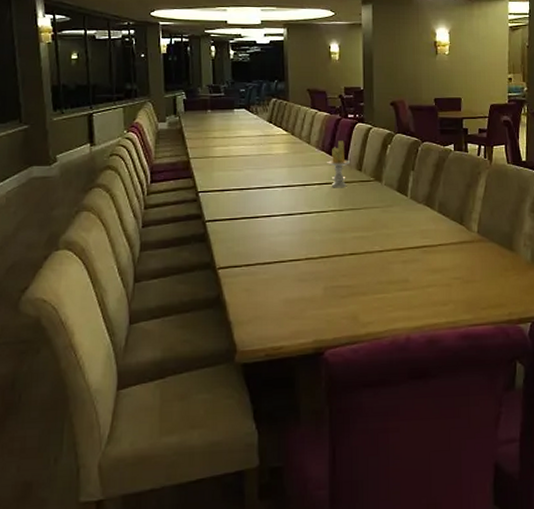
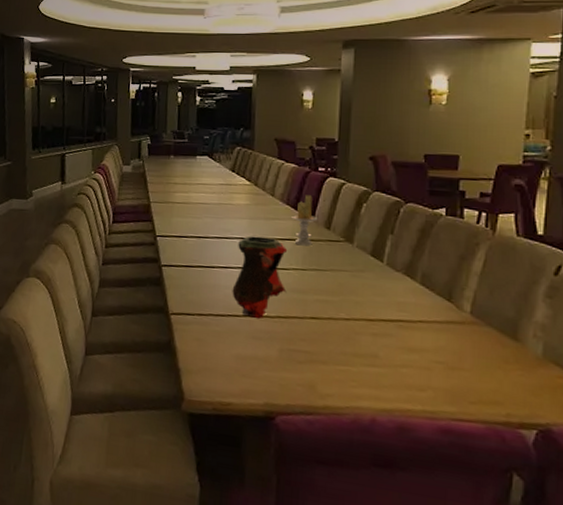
vase: none [277,183,327,262] -> present [232,236,288,319]

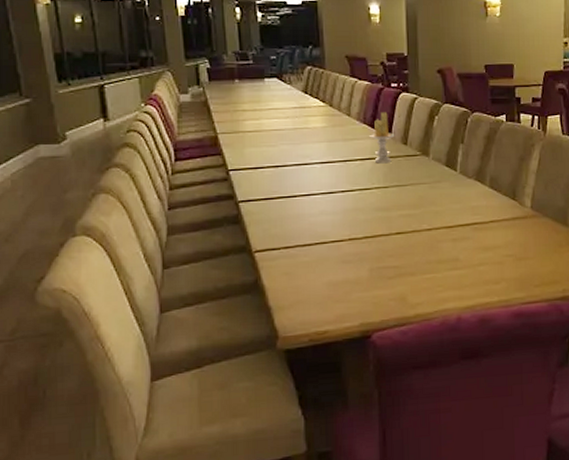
vase: present [232,236,288,319] -> none [317,159,371,243]

